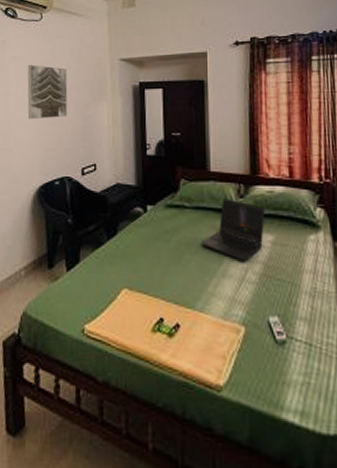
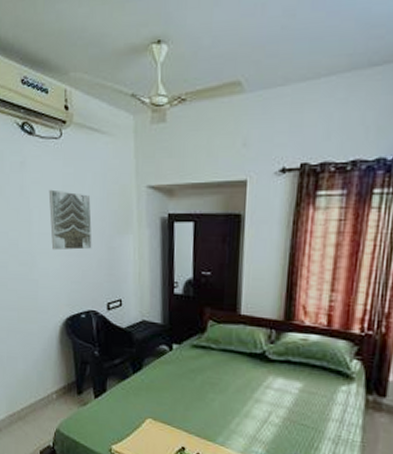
laptop computer: present [201,198,265,262] -> none [226,343,296,406]

